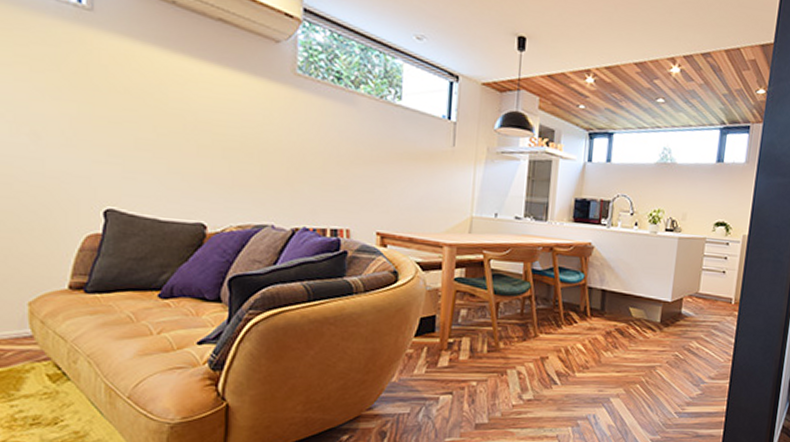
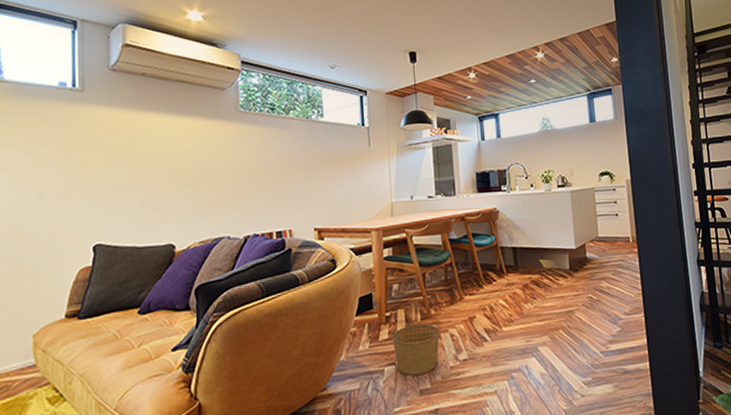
basket: none [452,355,508,409] -> present [391,323,440,376]

